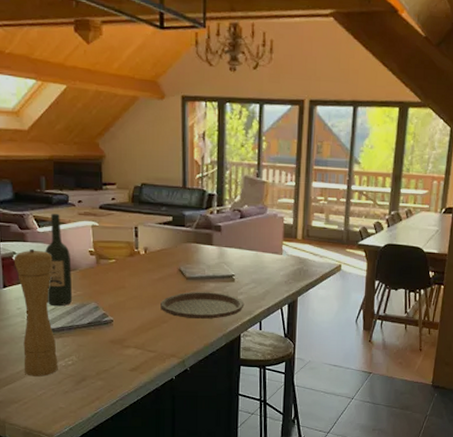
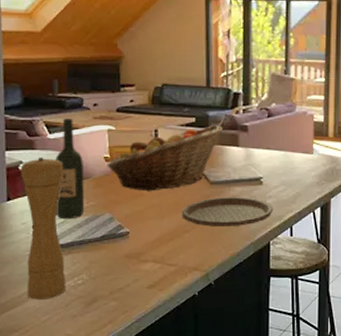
fruit basket: none [91,223,198,284] -> present [106,124,223,191]

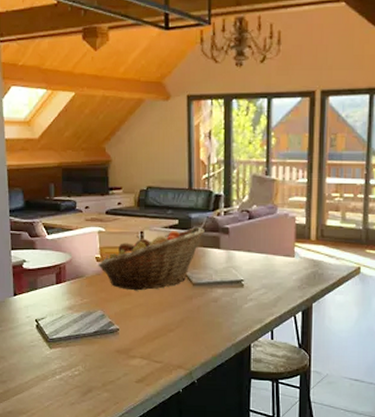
pepper mill: present [20,157,66,300] -> none [24,256,65,387]
wine bottle: present [55,117,85,220] -> none [53,219,80,315]
plate: present [182,197,274,227] -> none [167,298,255,327]

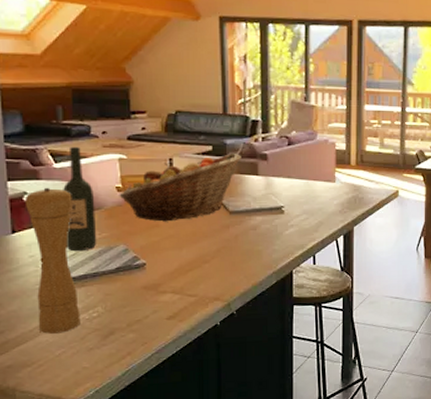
pepper mill: none [24,256,65,387] -> present [24,187,81,334]
wine bottle: none [53,219,80,315] -> present [63,146,97,252]

